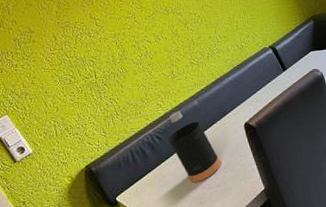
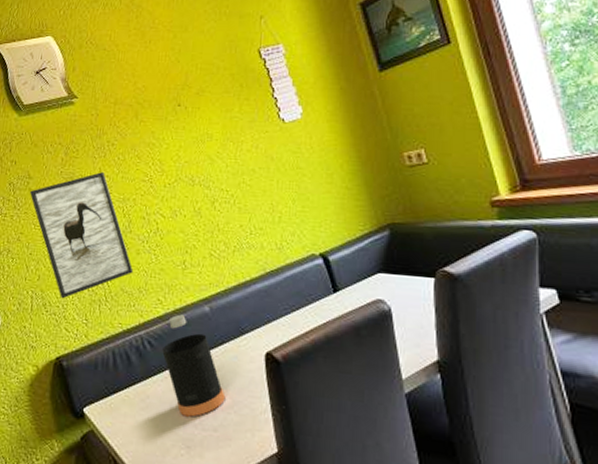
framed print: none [33,17,134,121] -> present [29,172,134,299]

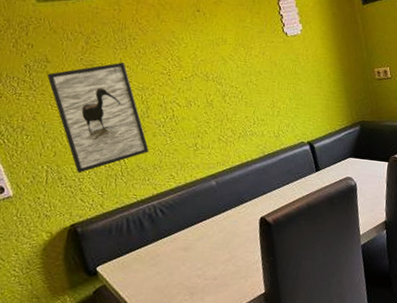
bottle: present [162,314,226,417] -> none [172,187,226,270]

